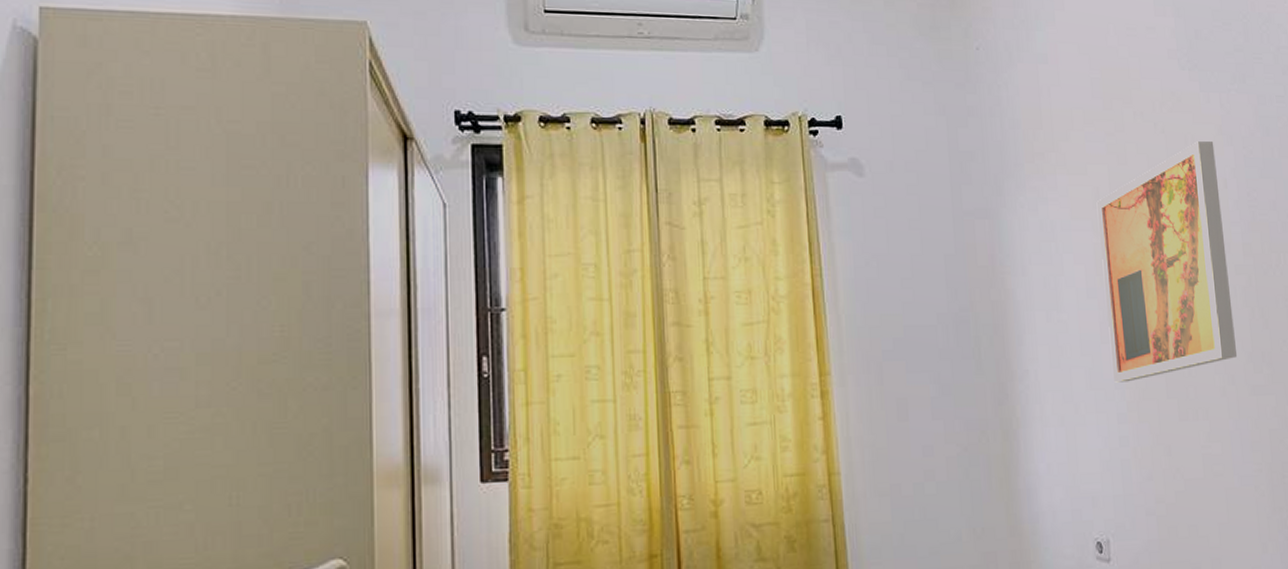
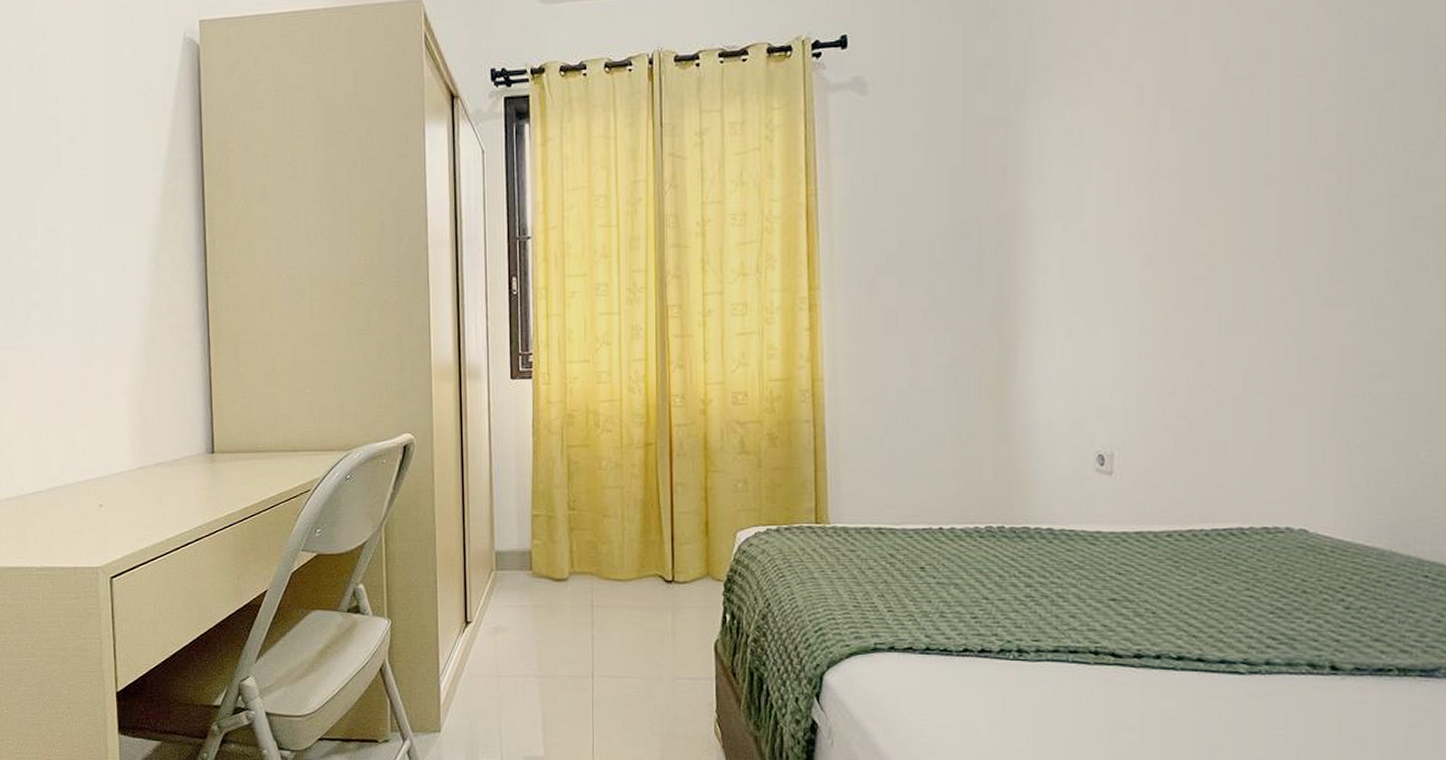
wall art: present [1096,141,1238,383] -> none [1138,15,1312,294]

